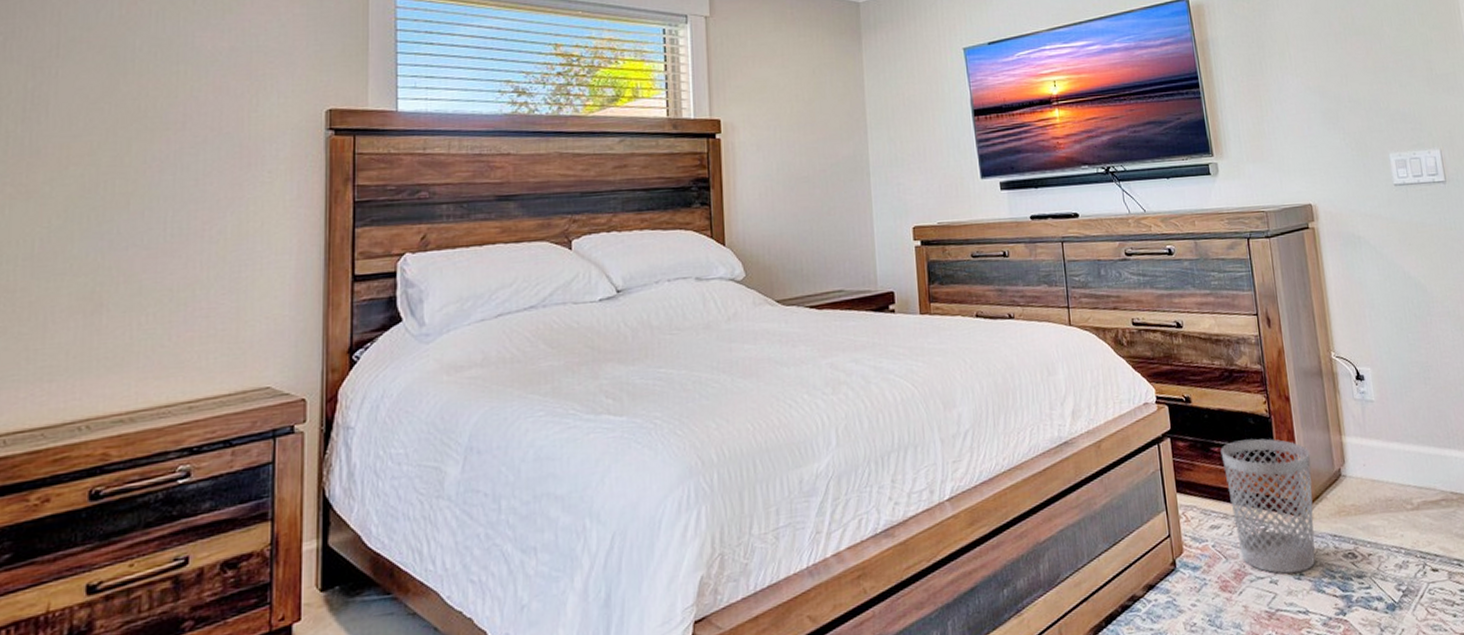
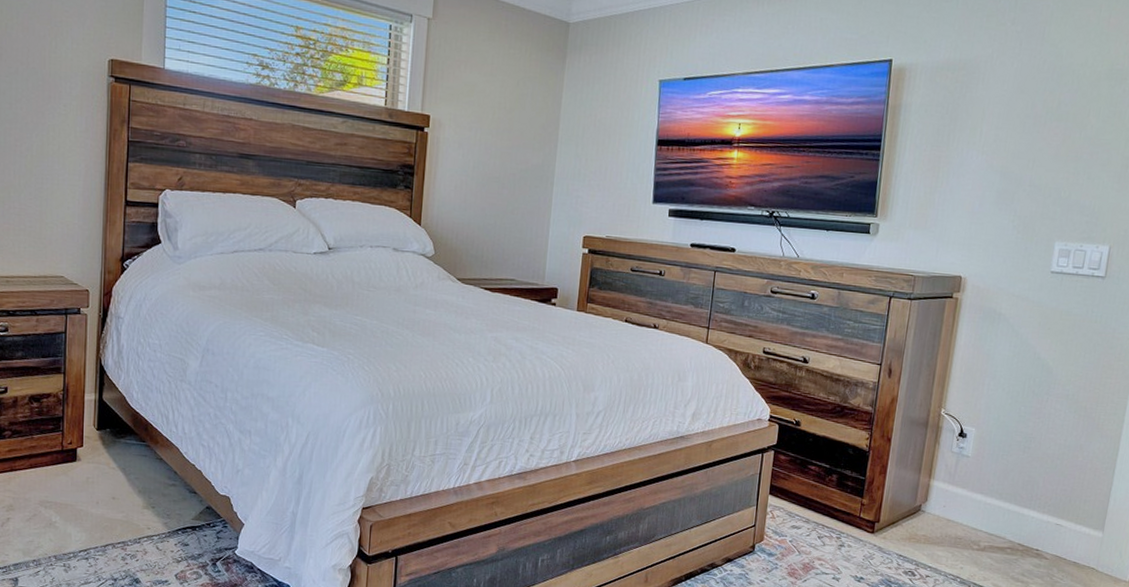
wastebasket: present [1220,438,1315,574] -> none [813,464,898,577]

